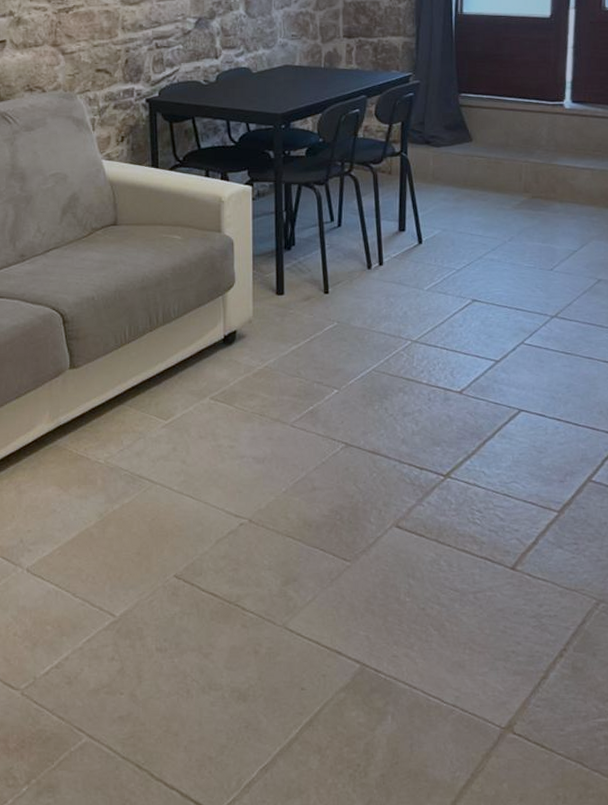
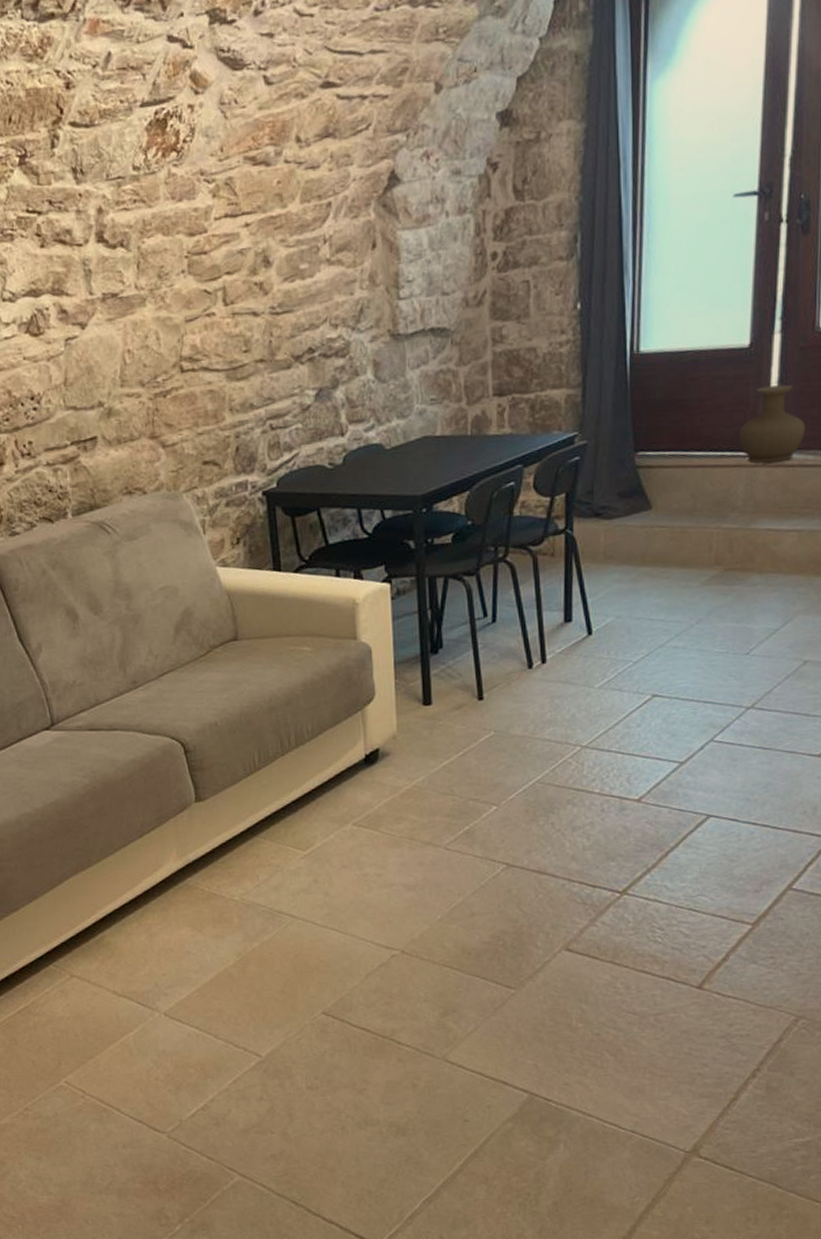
vase: none [542,50,596,112] -> present [738,384,806,463]

